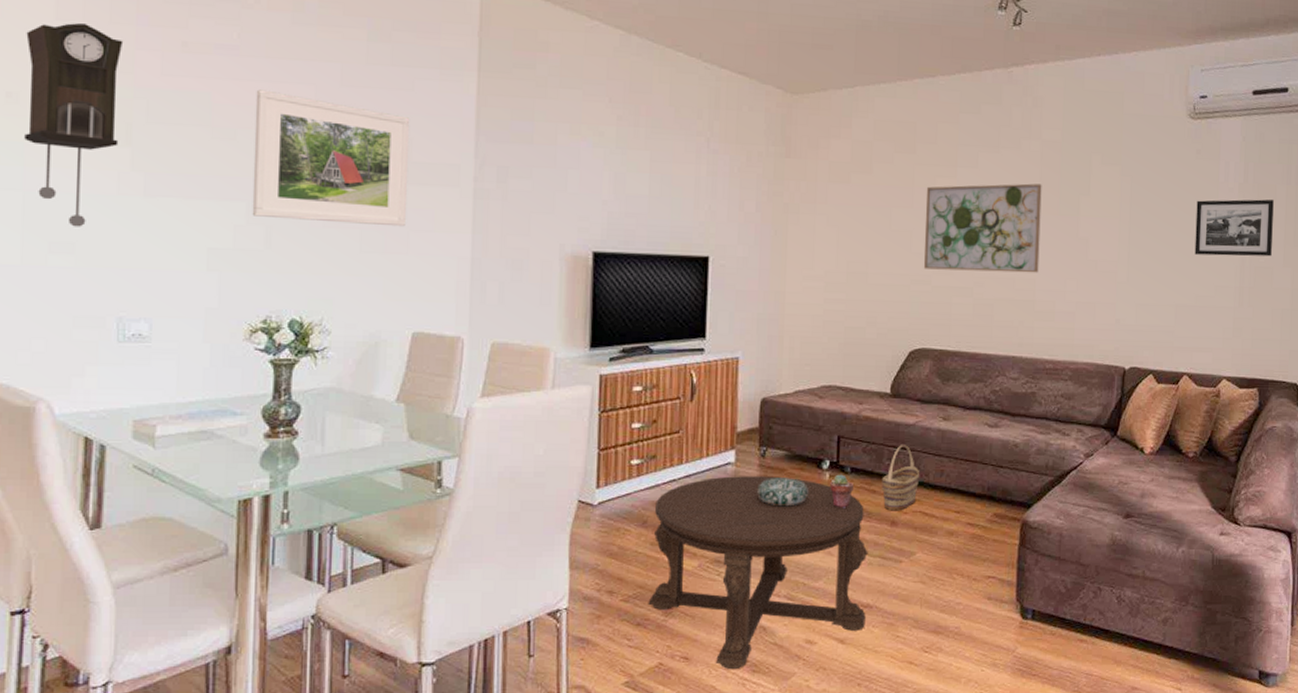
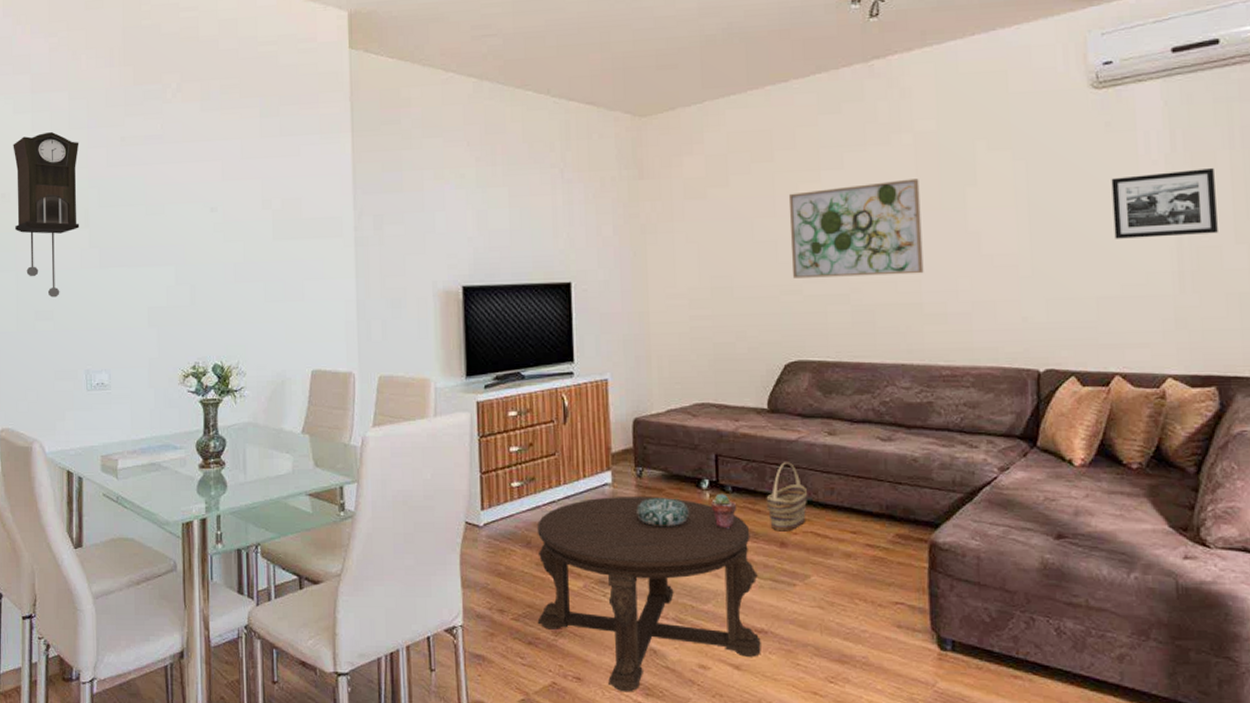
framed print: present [252,89,410,227] -> none [177,169,301,278]

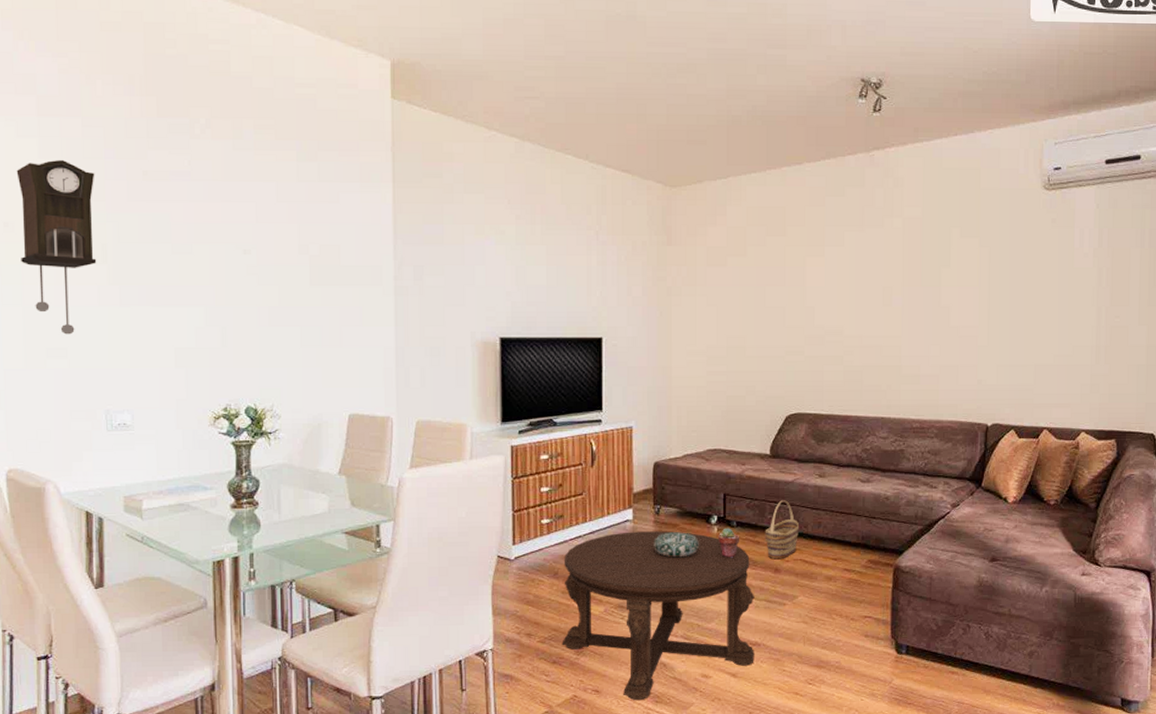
wall art: present [788,179,924,278] -> none [796,258,905,341]
picture frame: present [1111,168,1218,239] -> none [1052,263,1128,317]

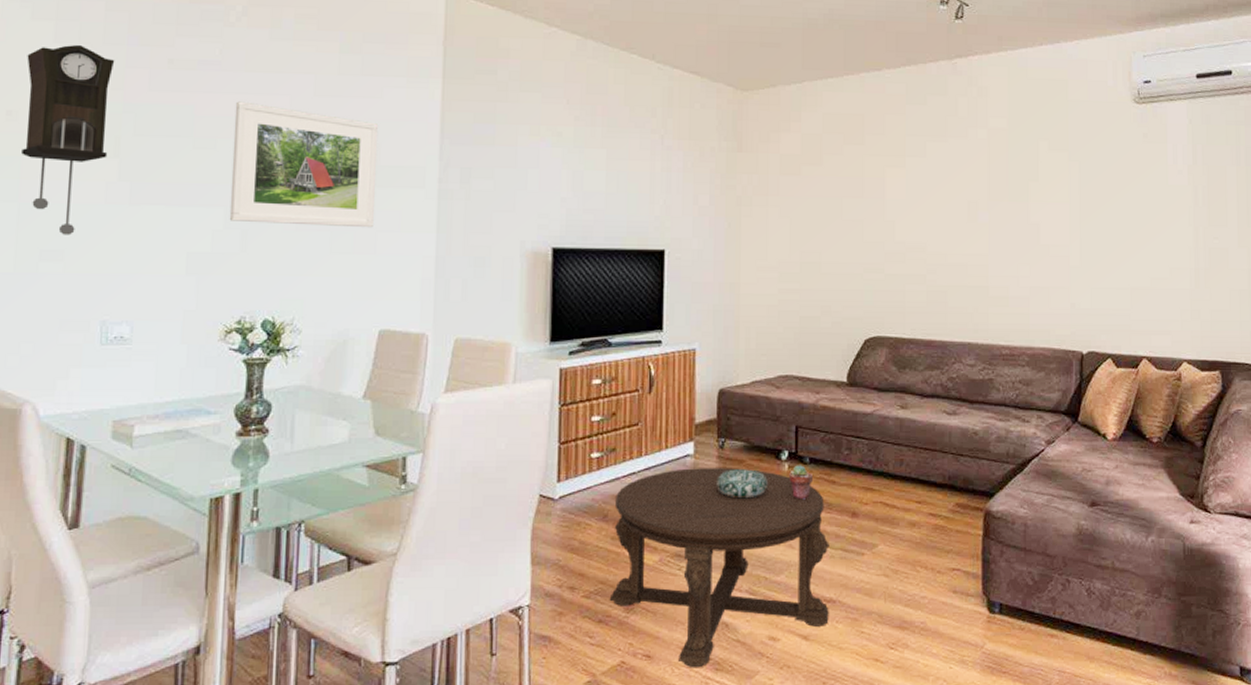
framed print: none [206,209,339,323] -> present [229,101,379,228]
basket: present [765,500,799,560] -> none [841,434,878,502]

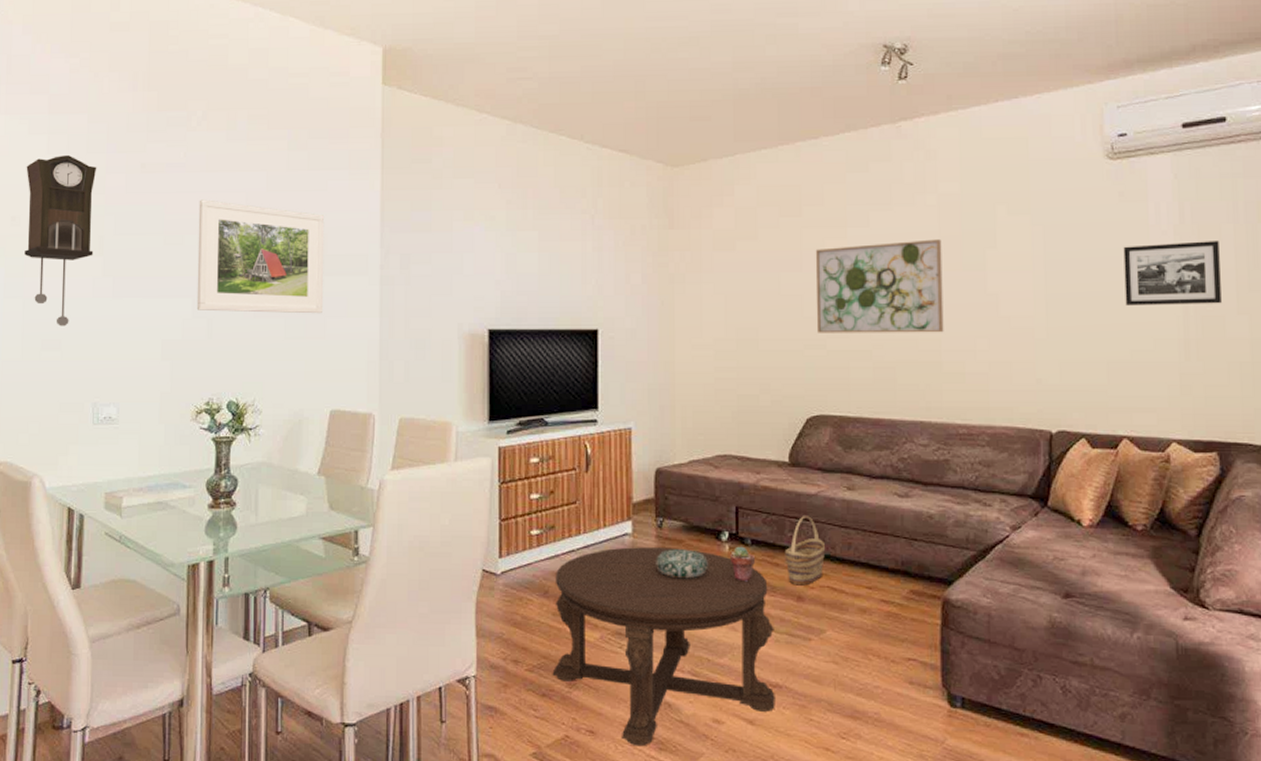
basket: none [841,434,878,502] -> present [784,516,825,586]
wall art: none [875,171,991,259] -> present [815,239,944,333]
picture frame: none [1146,181,1226,238] -> present [1123,241,1222,306]

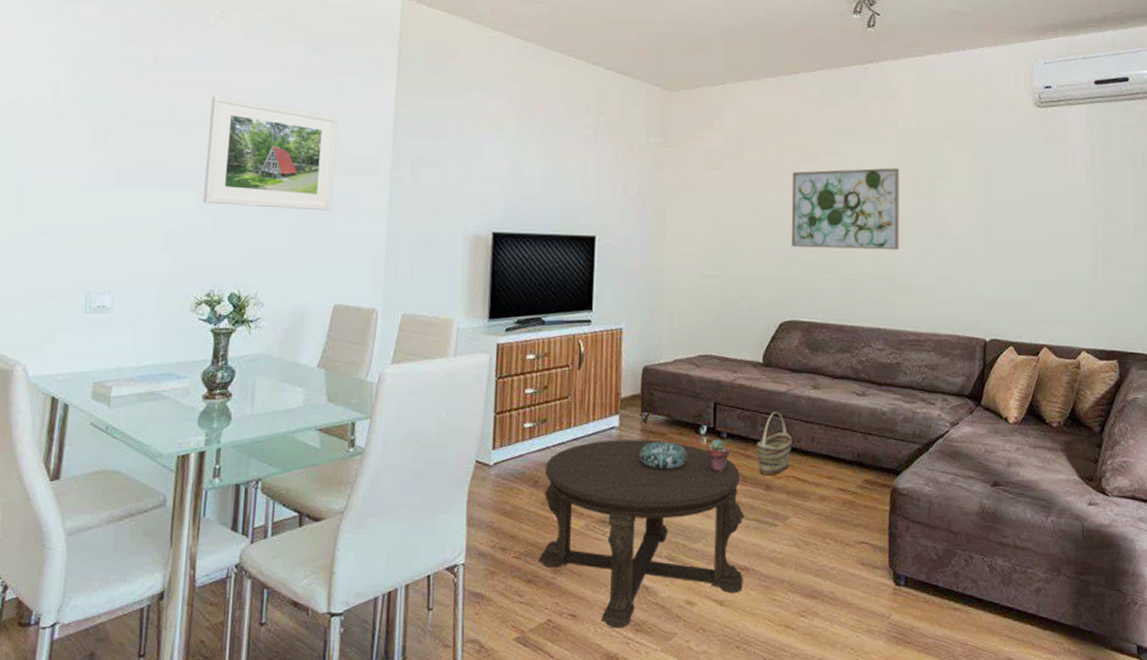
pendulum clock: present [24,155,97,326] -> none [22,43,107,213]
picture frame: present [1123,241,1222,306] -> none [1047,180,1123,234]

